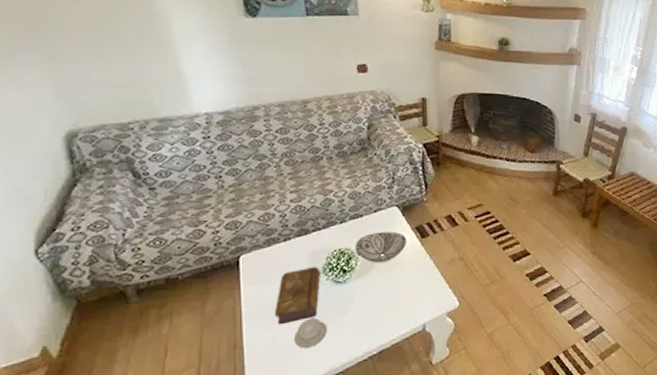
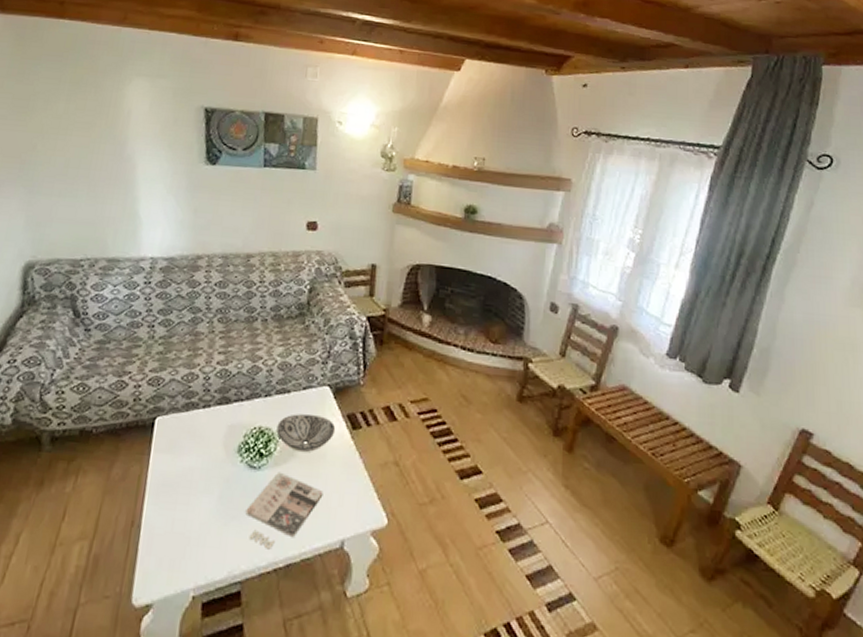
book: present [274,266,320,324] -> none [179,442,235,507]
teacup: present [295,315,327,348] -> none [195,502,233,542]
magazine: none [338,282,403,343] -> present [245,472,323,550]

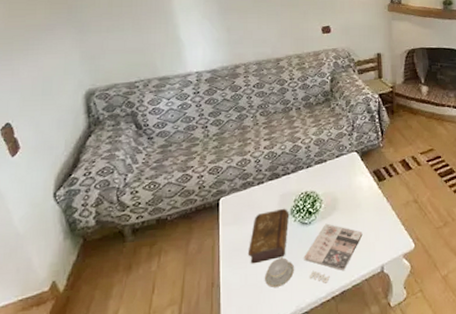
book: none [179,442,235,507] -> present [247,208,288,263]
teacup: none [195,502,233,542] -> present [265,255,294,287]
decorative bowl: present [276,414,336,452] -> none [320,175,366,205]

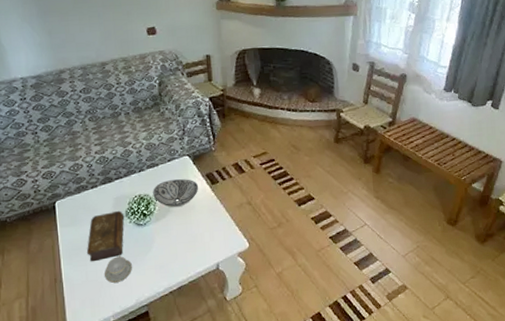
magazine: present [304,223,363,283] -> none [141,224,198,280]
decorative bowl: none [320,175,366,205] -> present [153,179,199,207]

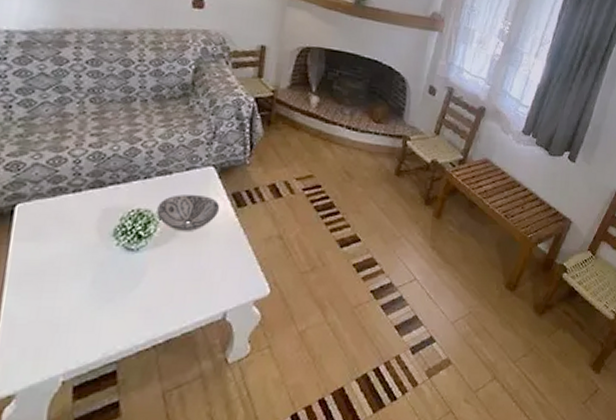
book: present [86,210,124,261] -> none [45,226,111,293]
teacup: present [105,254,132,283] -> none [64,287,108,327]

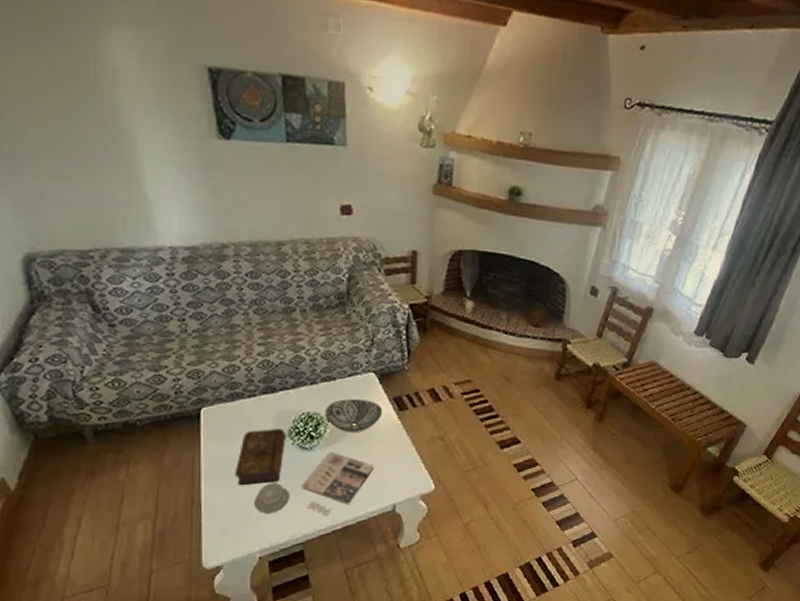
book: none [45,226,111,293] -> present [234,428,285,485]
teacup: none [64,287,108,327] -> present [255,480,289,513]
magazine: none [122,252,206,328] -> present [301,451,374,516]

